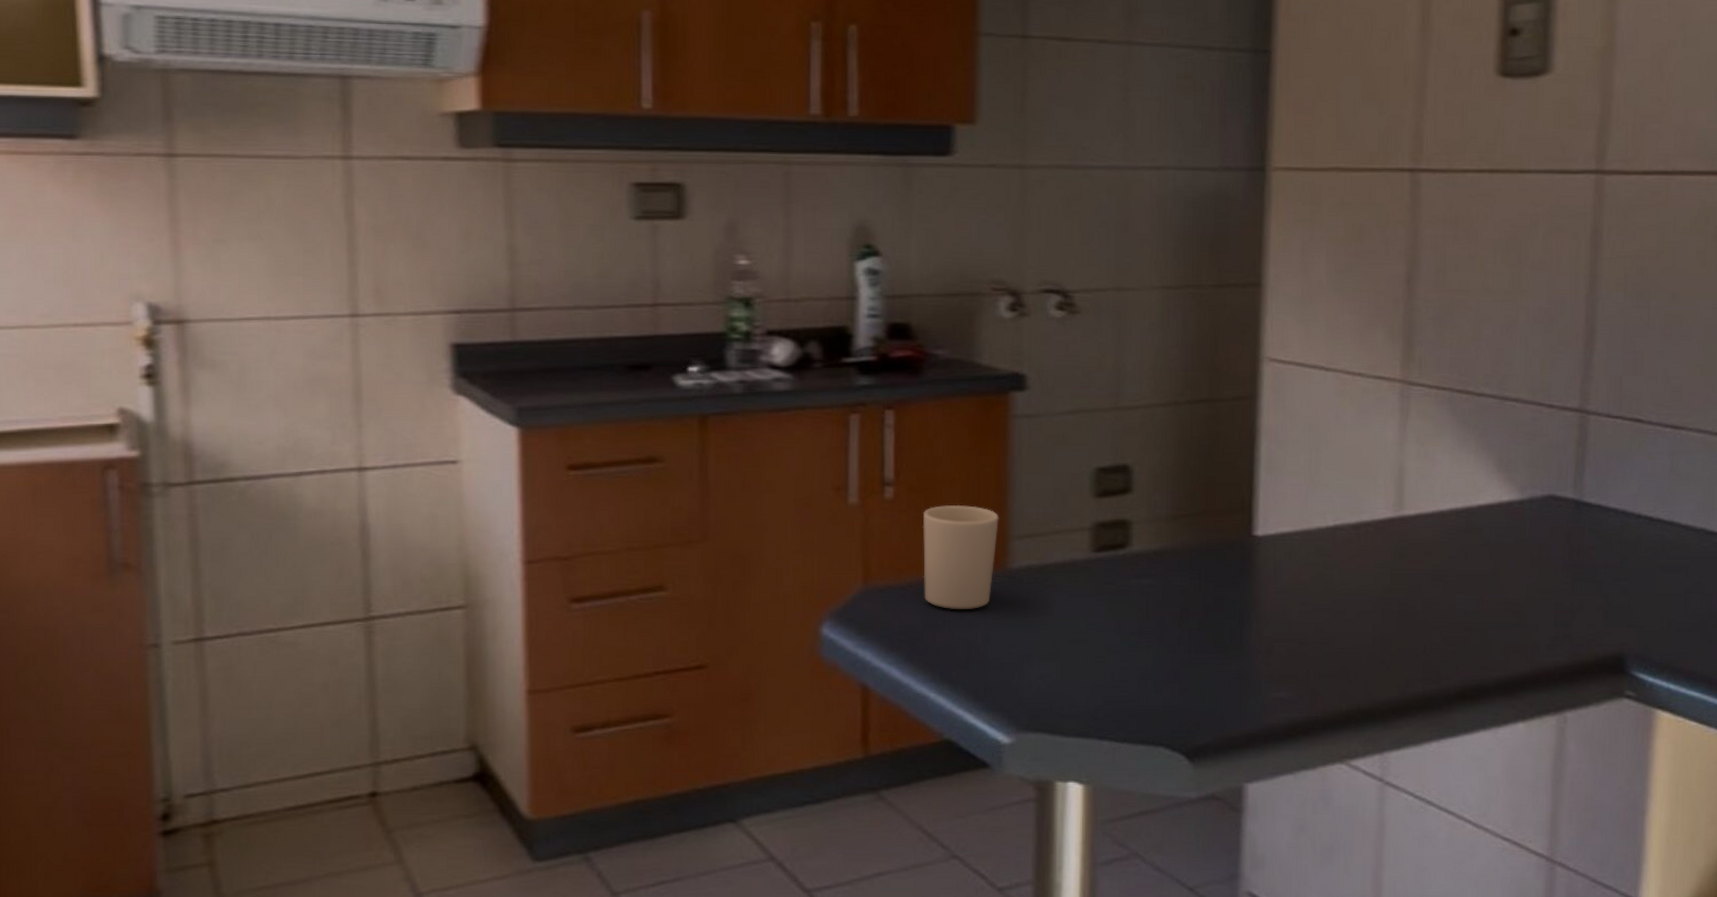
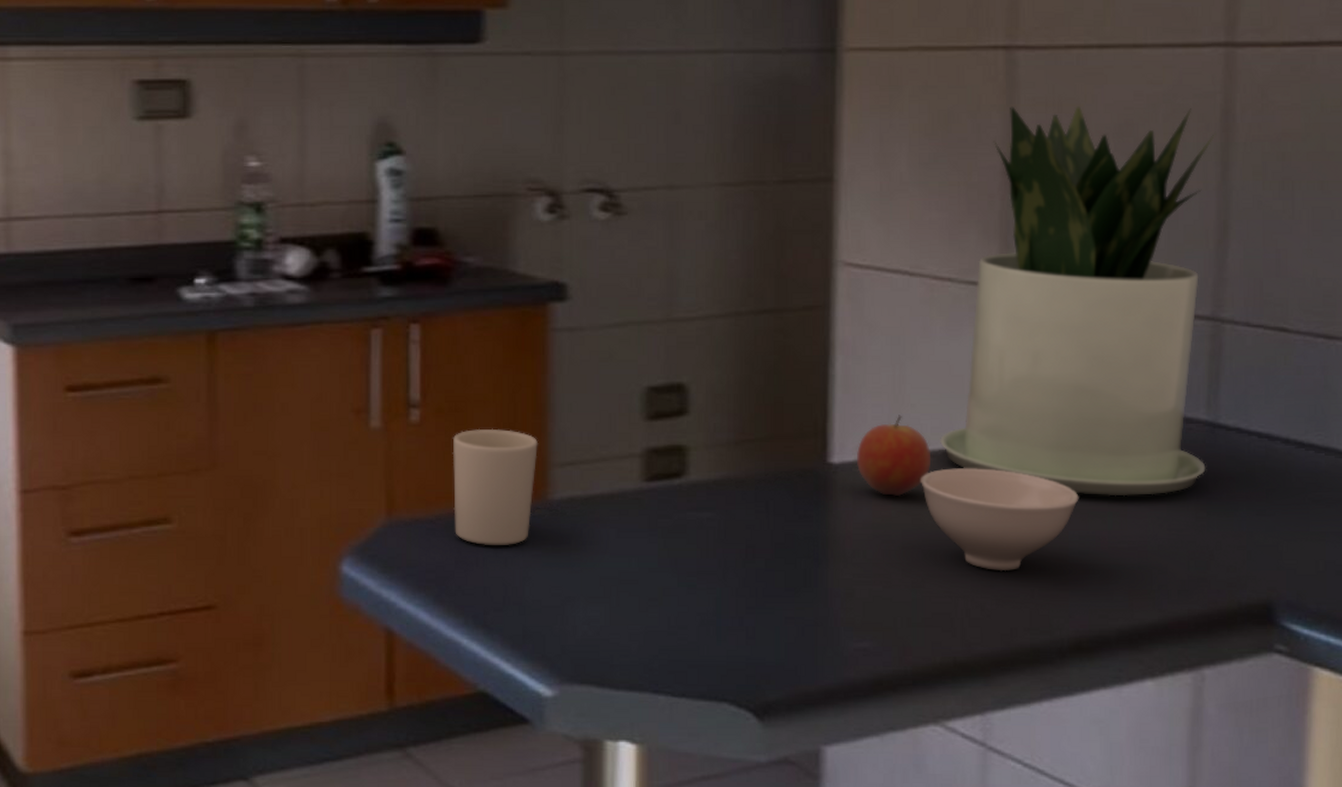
fruit: none [1277,493,1342,565] -> present [856,415,932,497]
bowl: none [1332,540,1466,630] -> present [921,468,1079,572]
planter: none [1349,222,1586,564] -> present [940,106,1216,497]

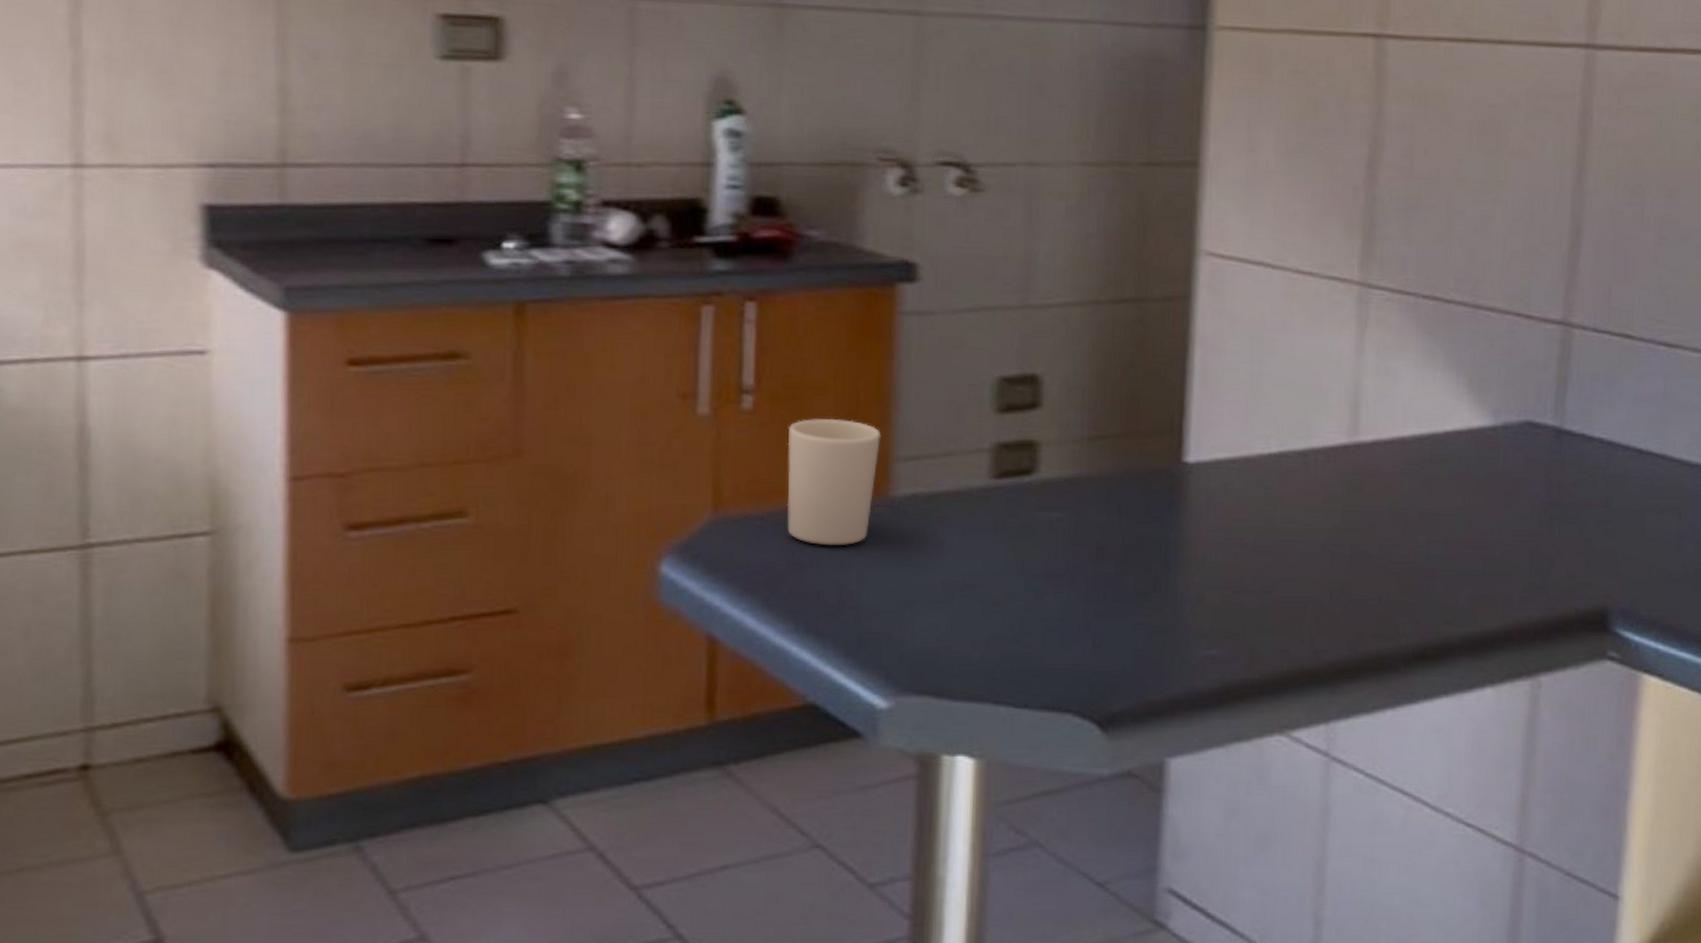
fruit: present [856,415,932,497] -> none [1211,413,1287,499]
bowl: present [921,468,1079,572] -> none [1275,469,1429,577]
planter: present [940,106,1216,497] -> none [1296,97,1574,502]

